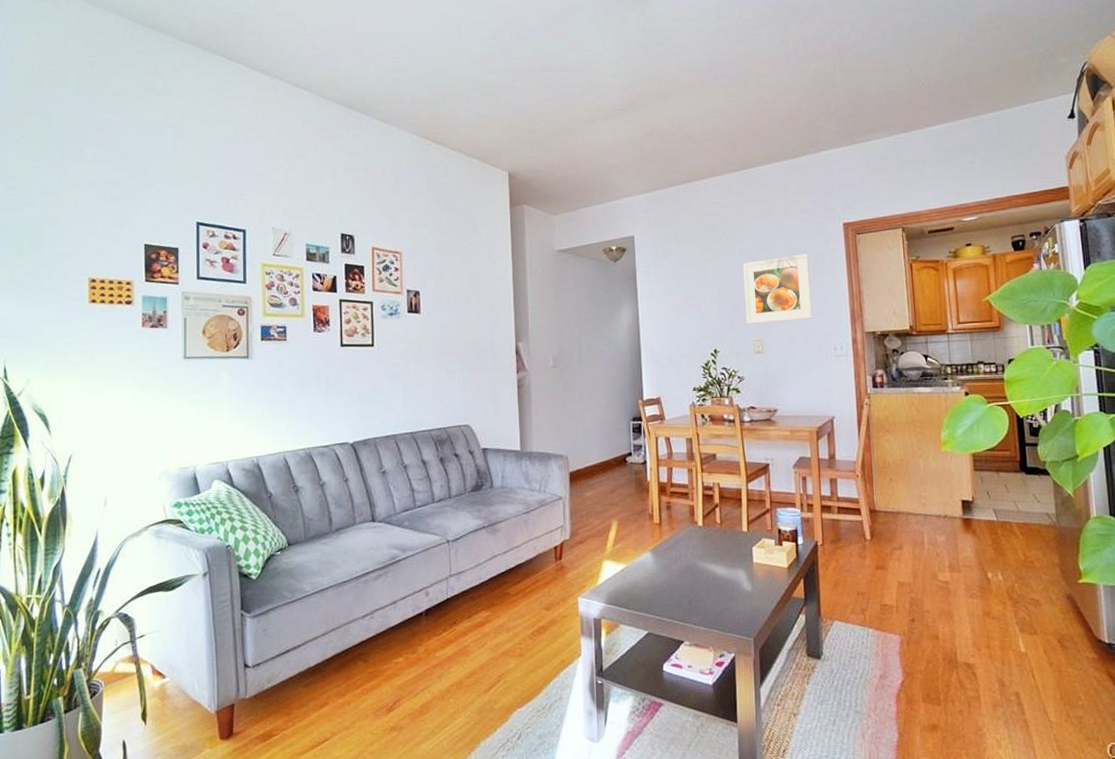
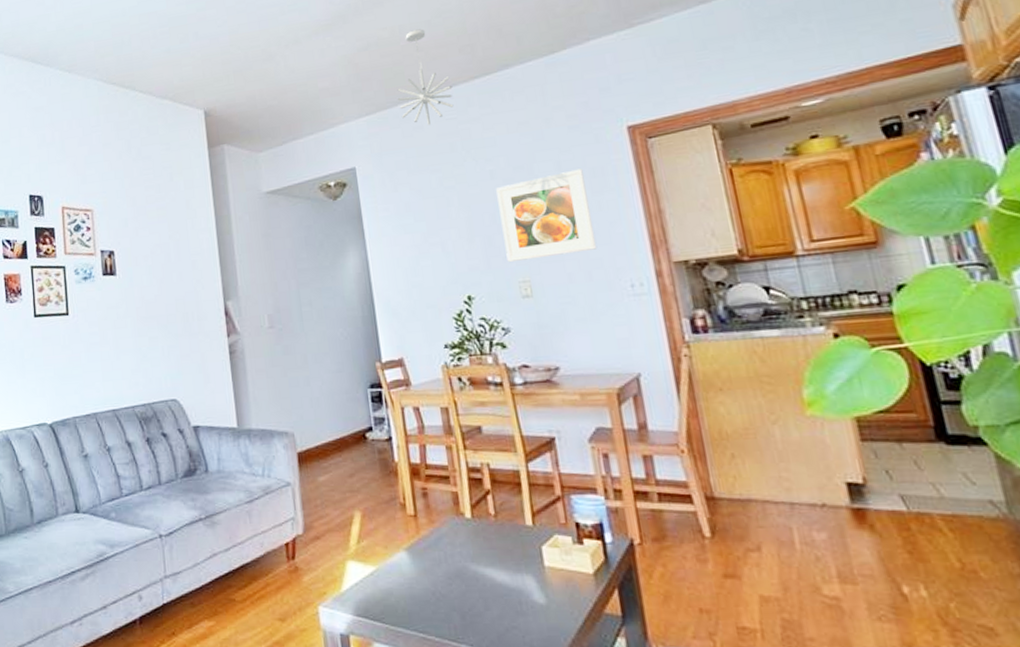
pendant light: none [672,124,717,206] -> present [397,29,454,126]

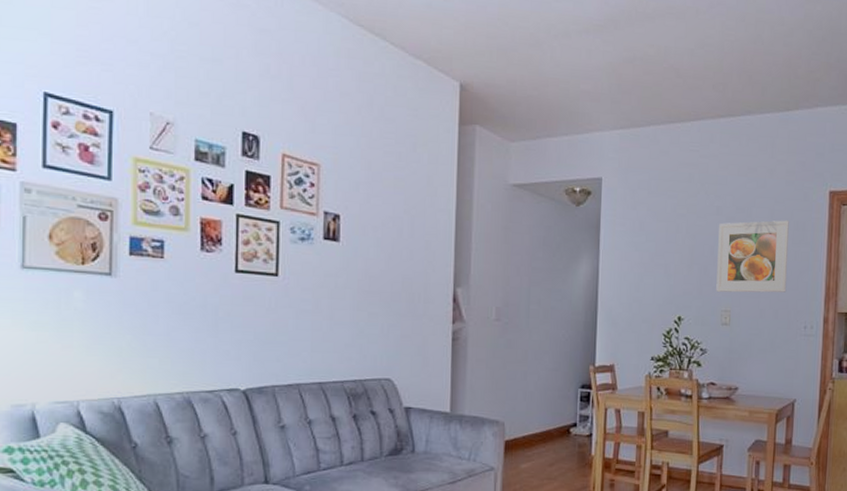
pendant light: present [397,29,454,126] -> none [651,55,701,152]

